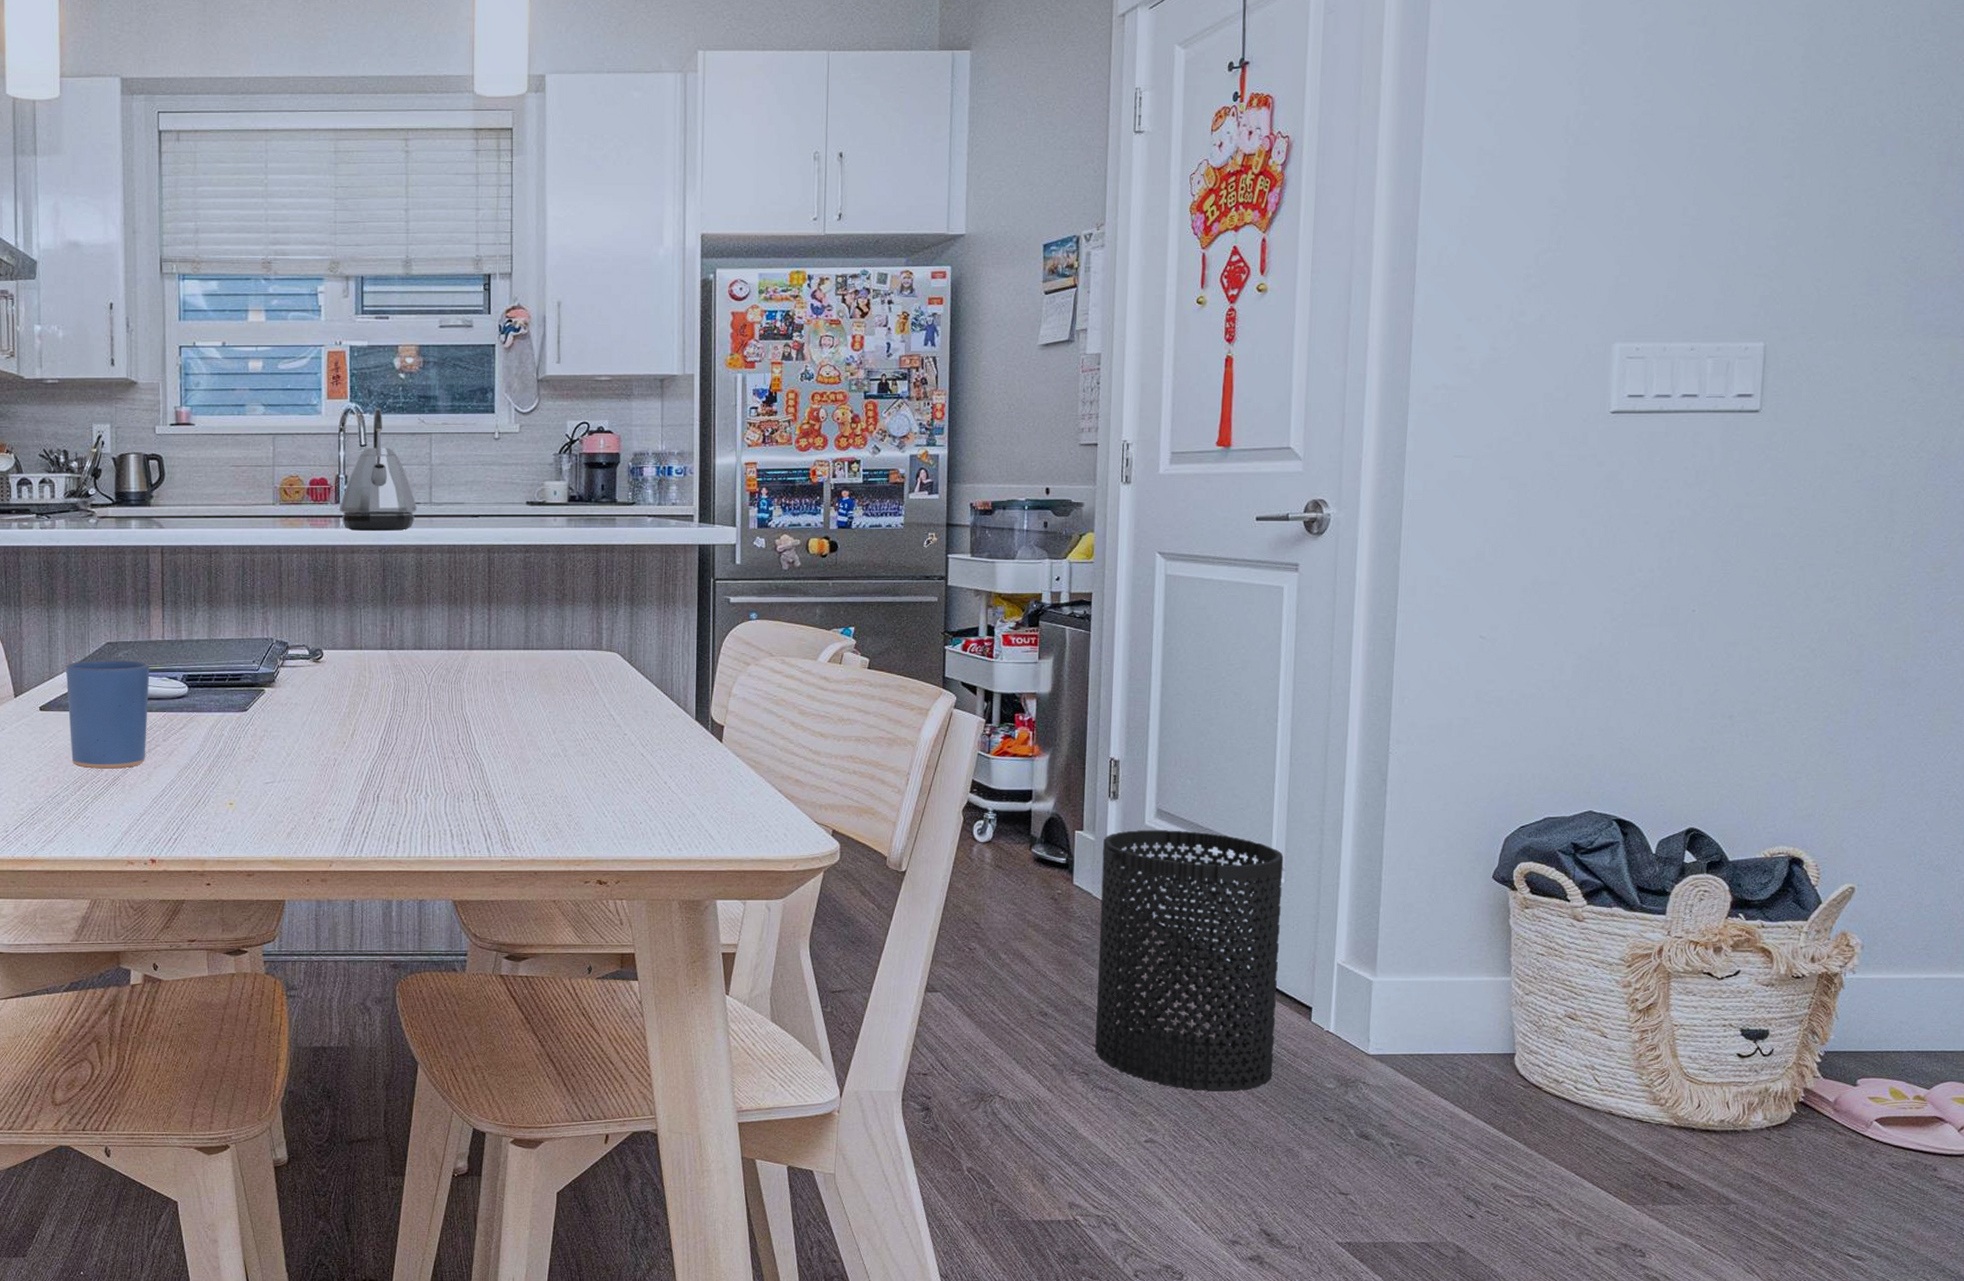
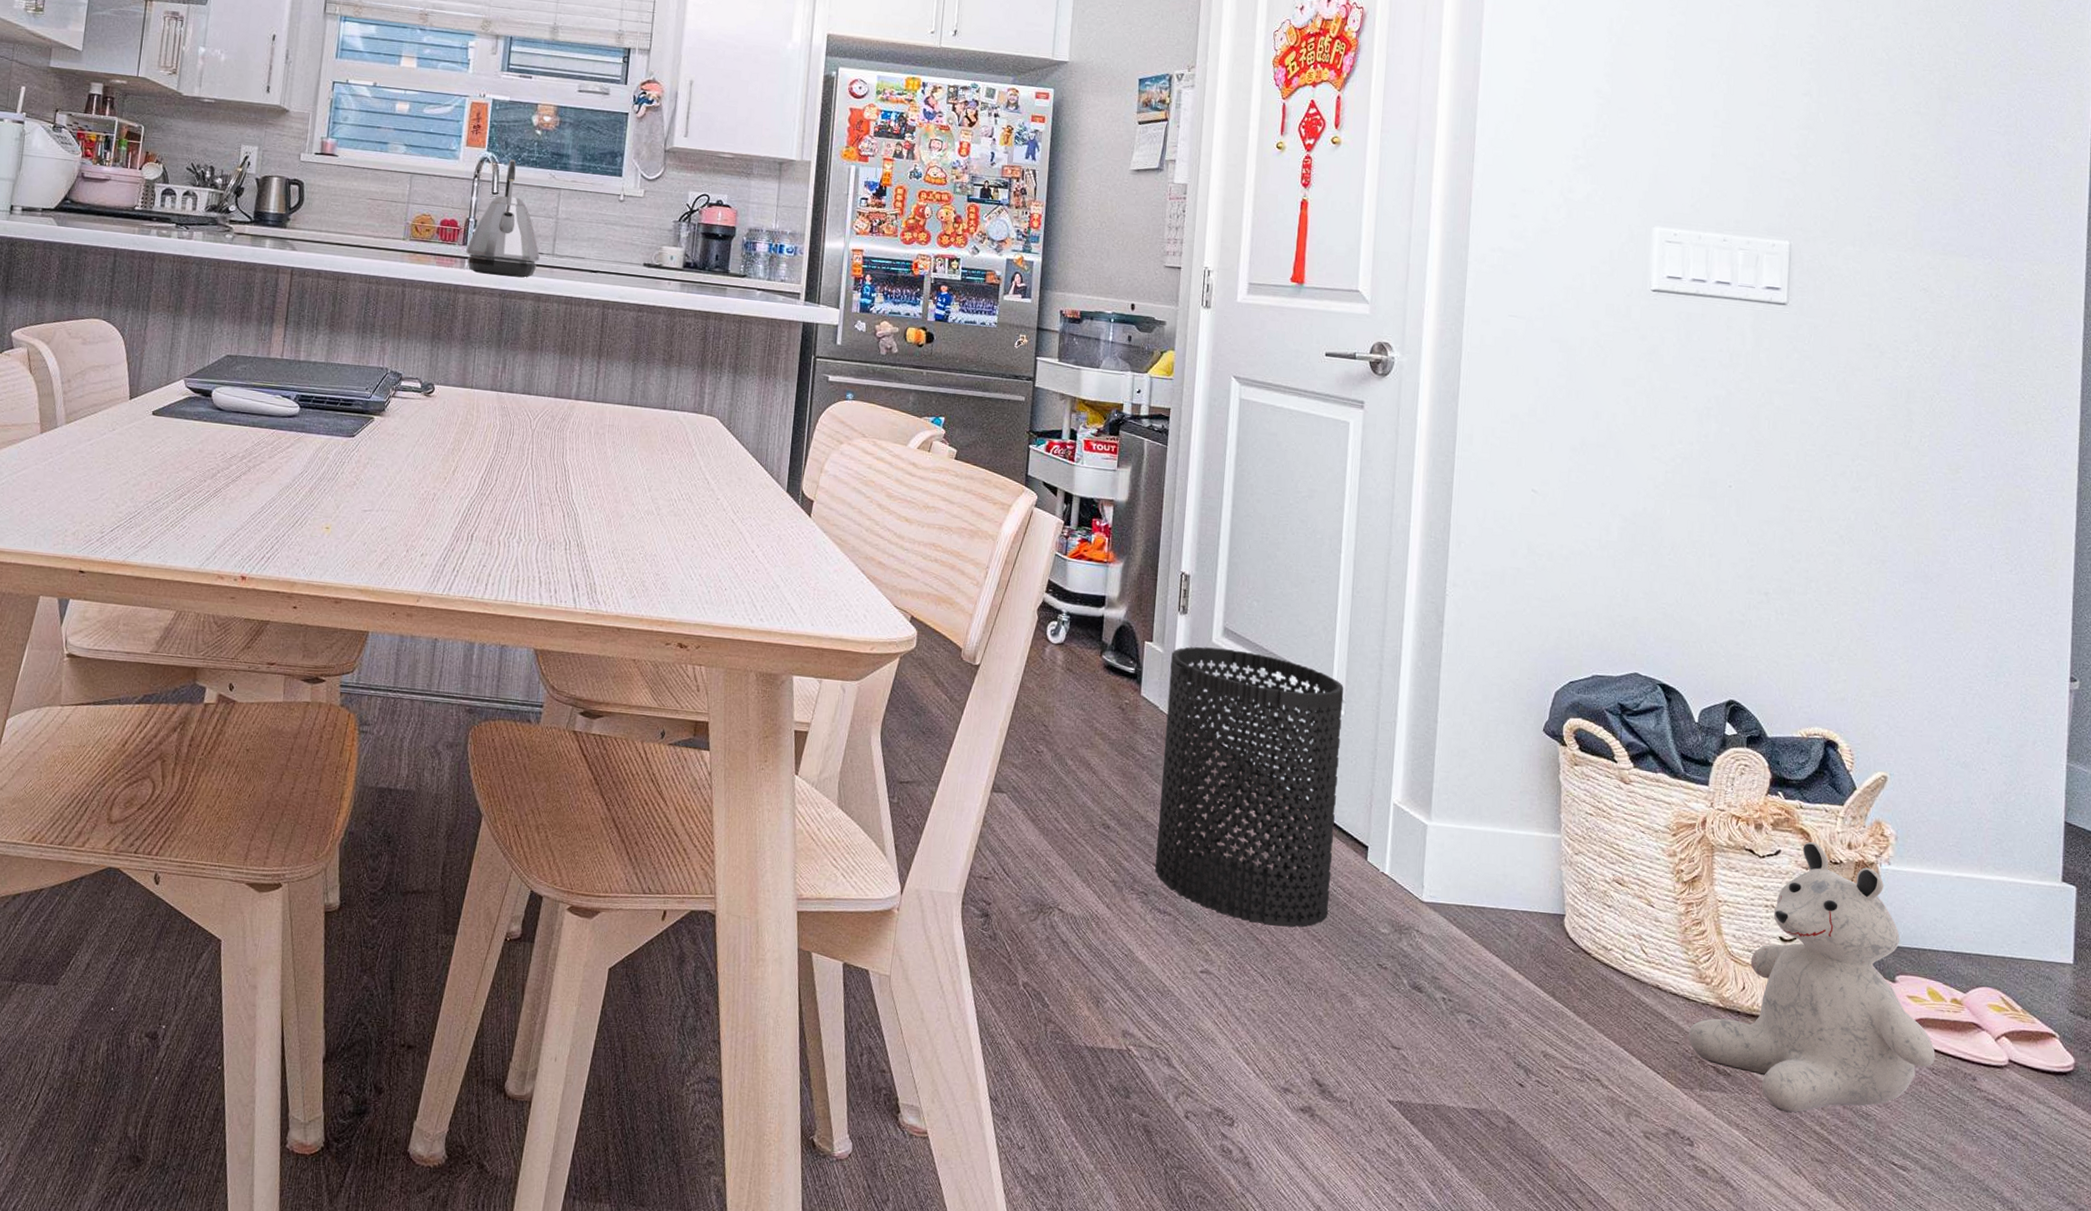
mug: present [66,660,150,769] -> none [177,370,266,481]
stuffed animal: none [1641,959,1896,1218] -> present [1688,841,1935,1113]

